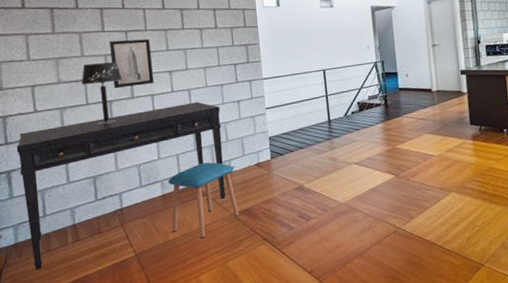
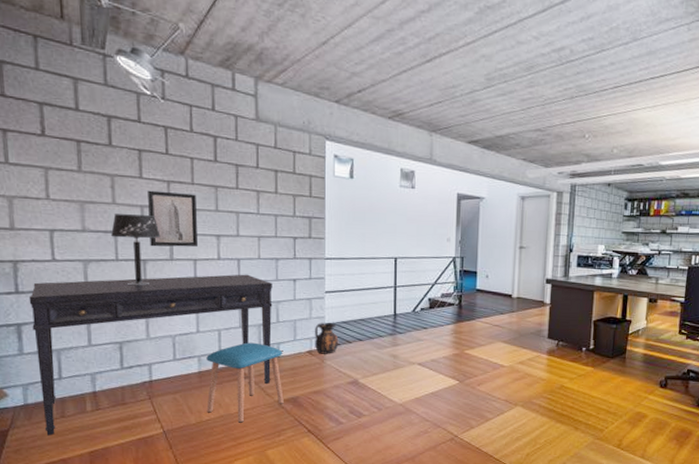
ceramic jug: none [260,135,283,166] -> present [315,323,339,354]

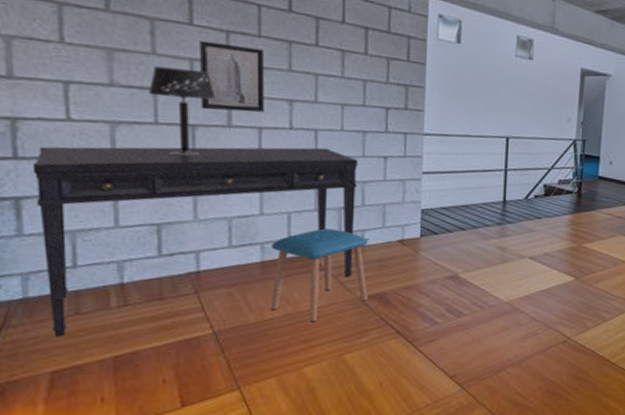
ceramic jug: present [315,323,339,354] -> none [408,208,437,245]

